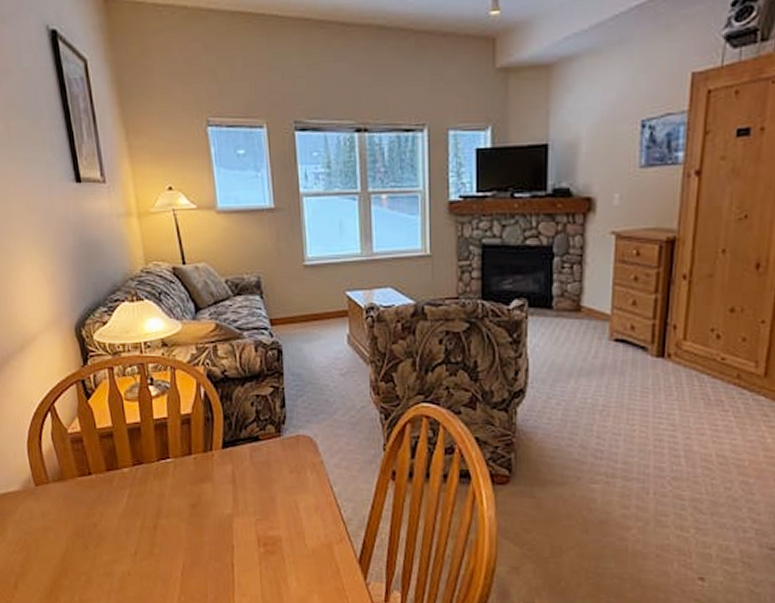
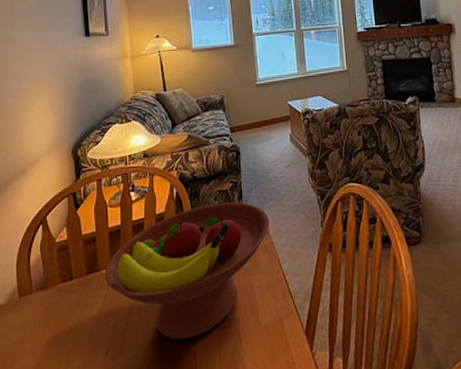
fruit bowl: none [126,409,320,551] -> present [104,202,270,340]

